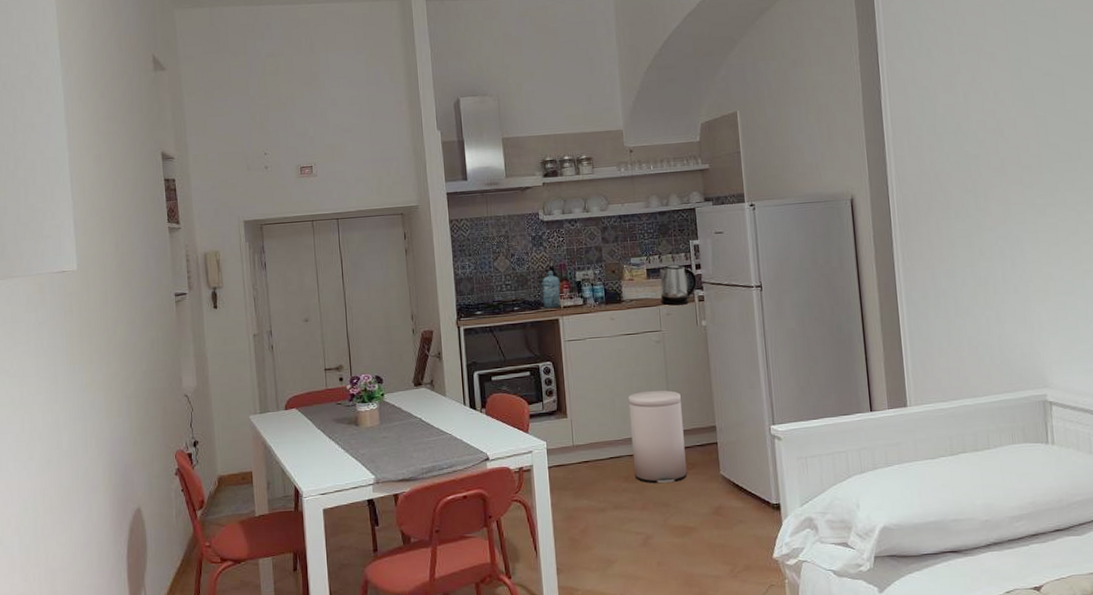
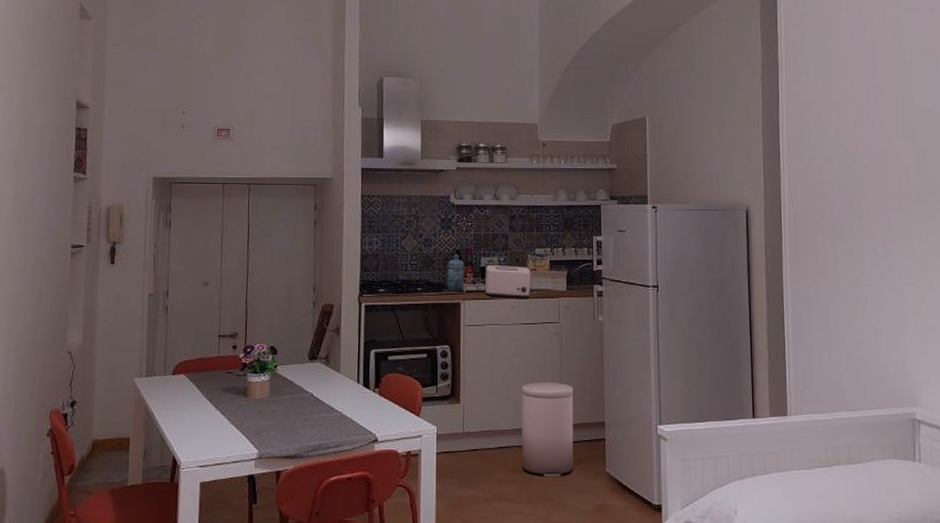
toaster: none [581,277,630,310] -> present [484,264,533,299]
kettle: present [659,264,697,306] -> none [561,258,597,299]

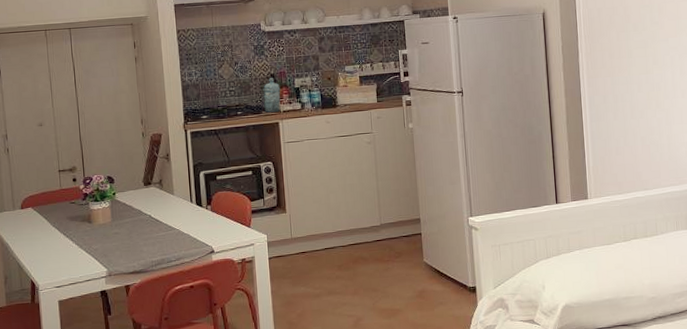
toaster: present [484,264,533,299] -> none [299,84,345,114]
pedal bin: present [521,382,573,477] -> none [342,186,394,271]

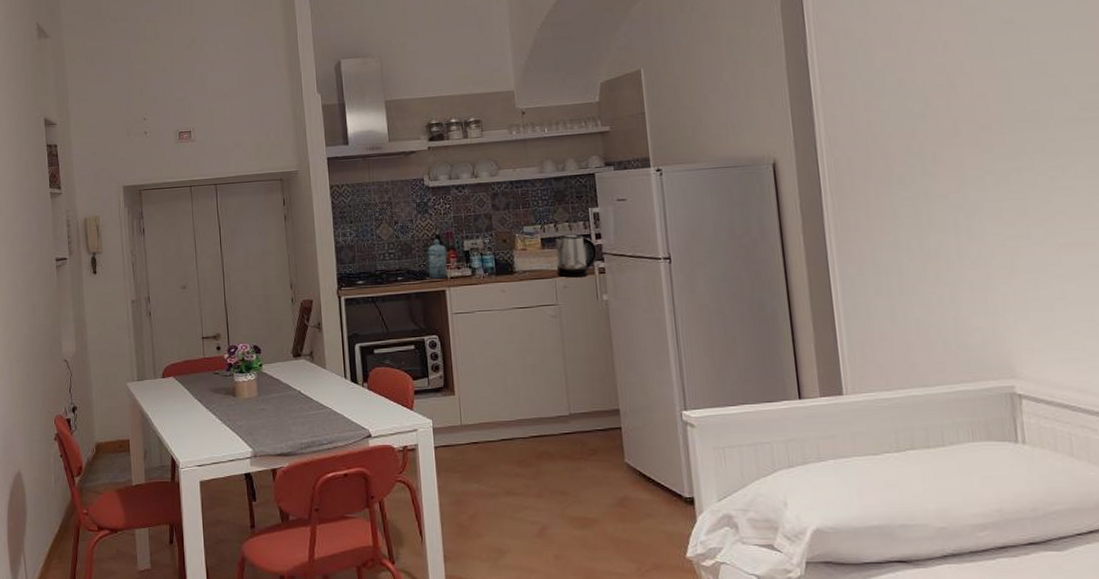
kettle: none [371,72,405,110] -> present [555,234,597,278]

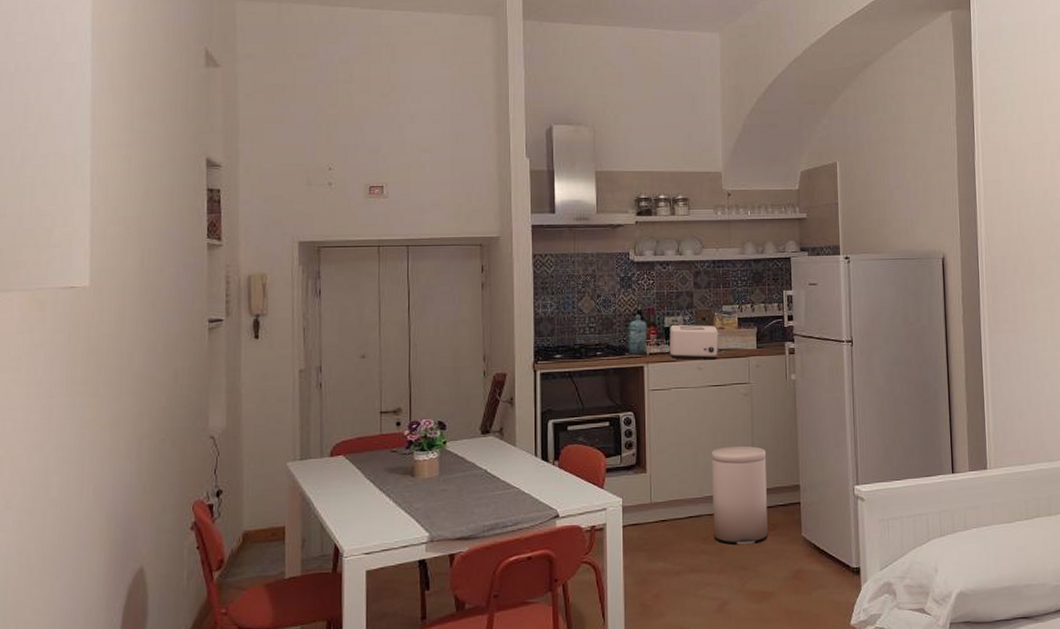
toaster: none [469,247,523,282] -> present [668,324,721,360]
pedal bin: none [521,368,587,470] -> present [712,445,768,546]
kettle: present [555,234,597,278] -> none [750,315,788,357]

